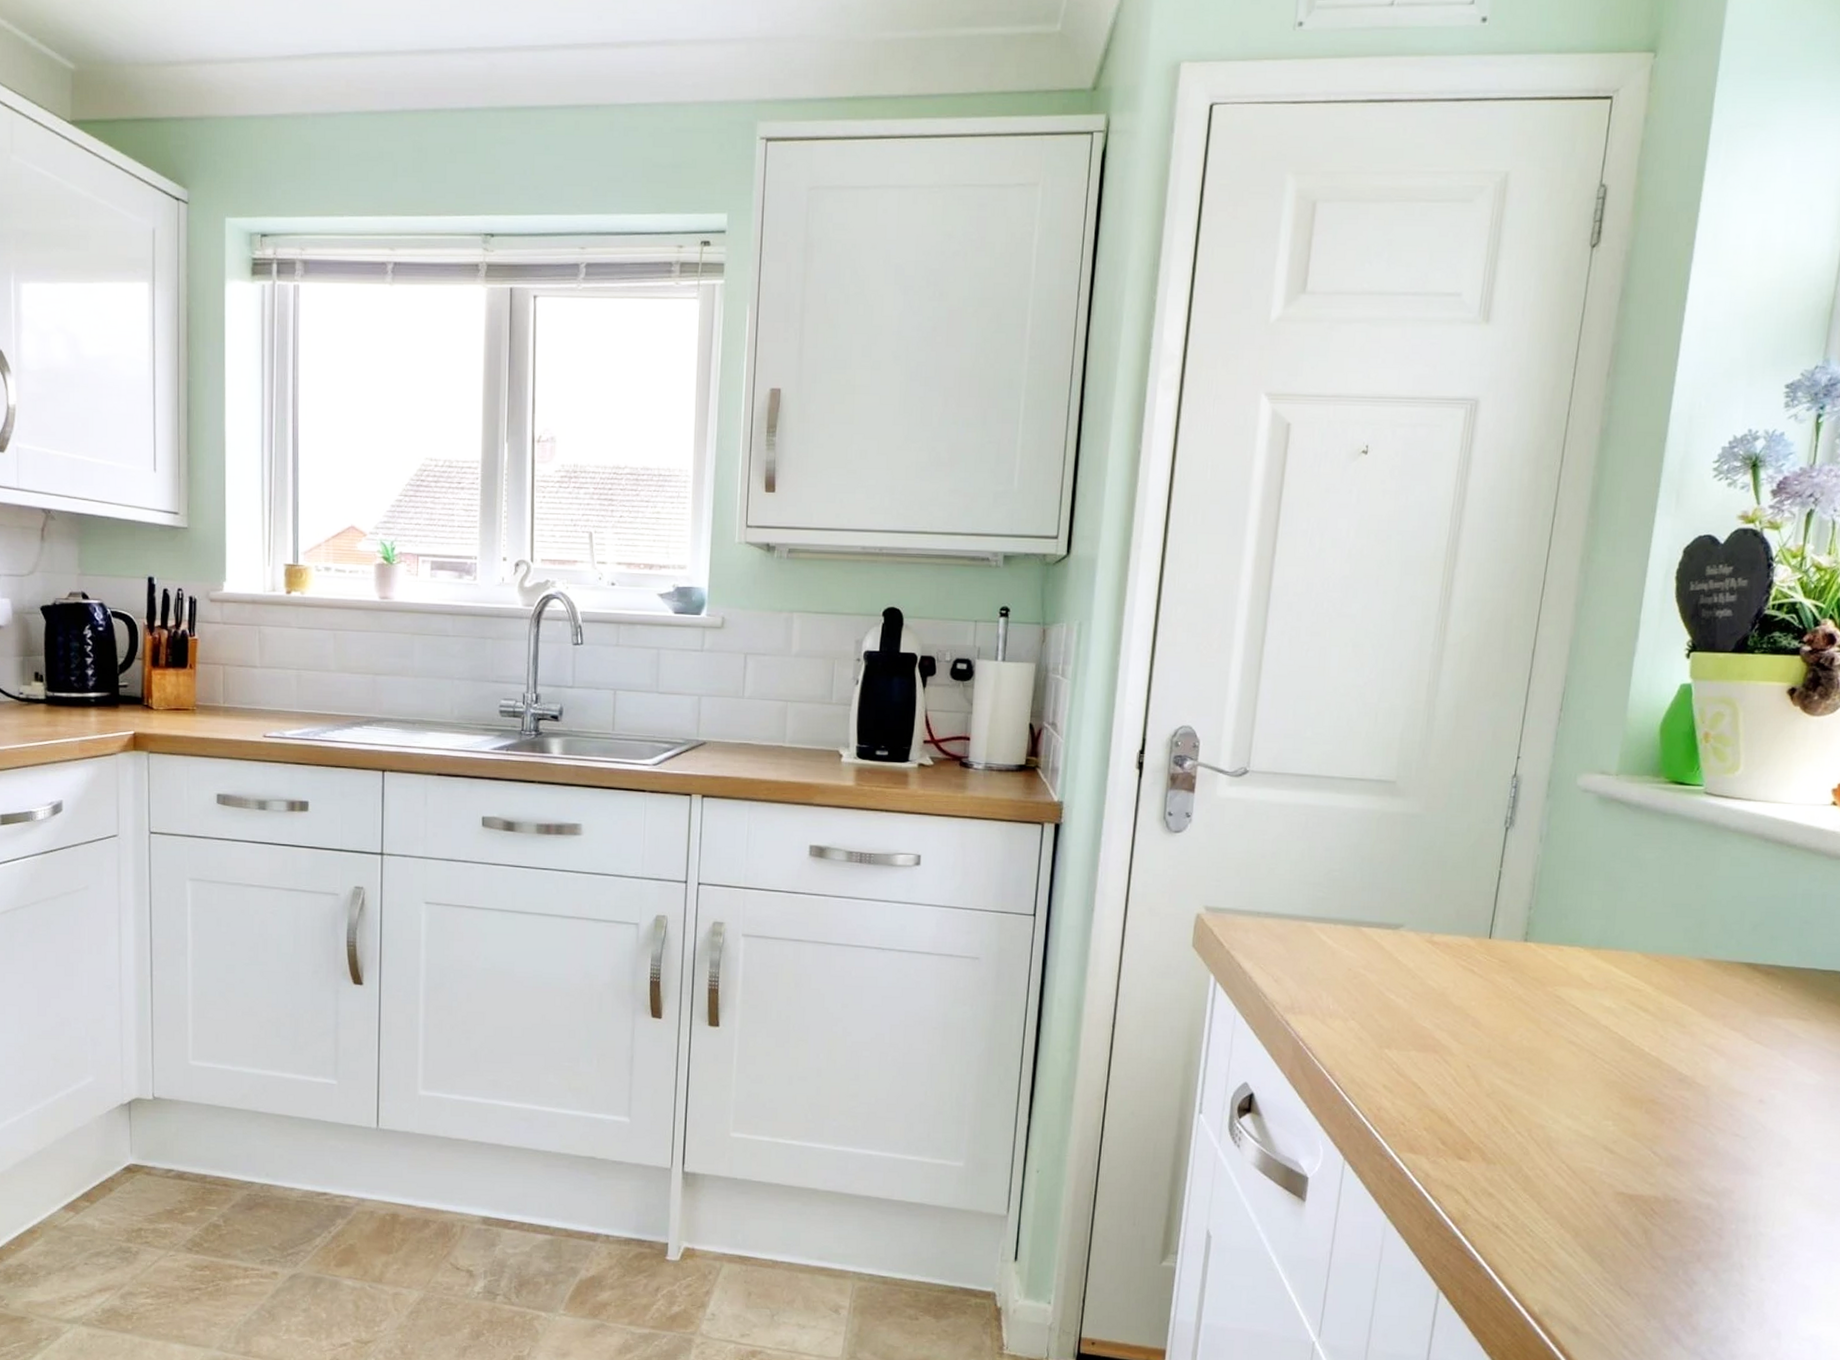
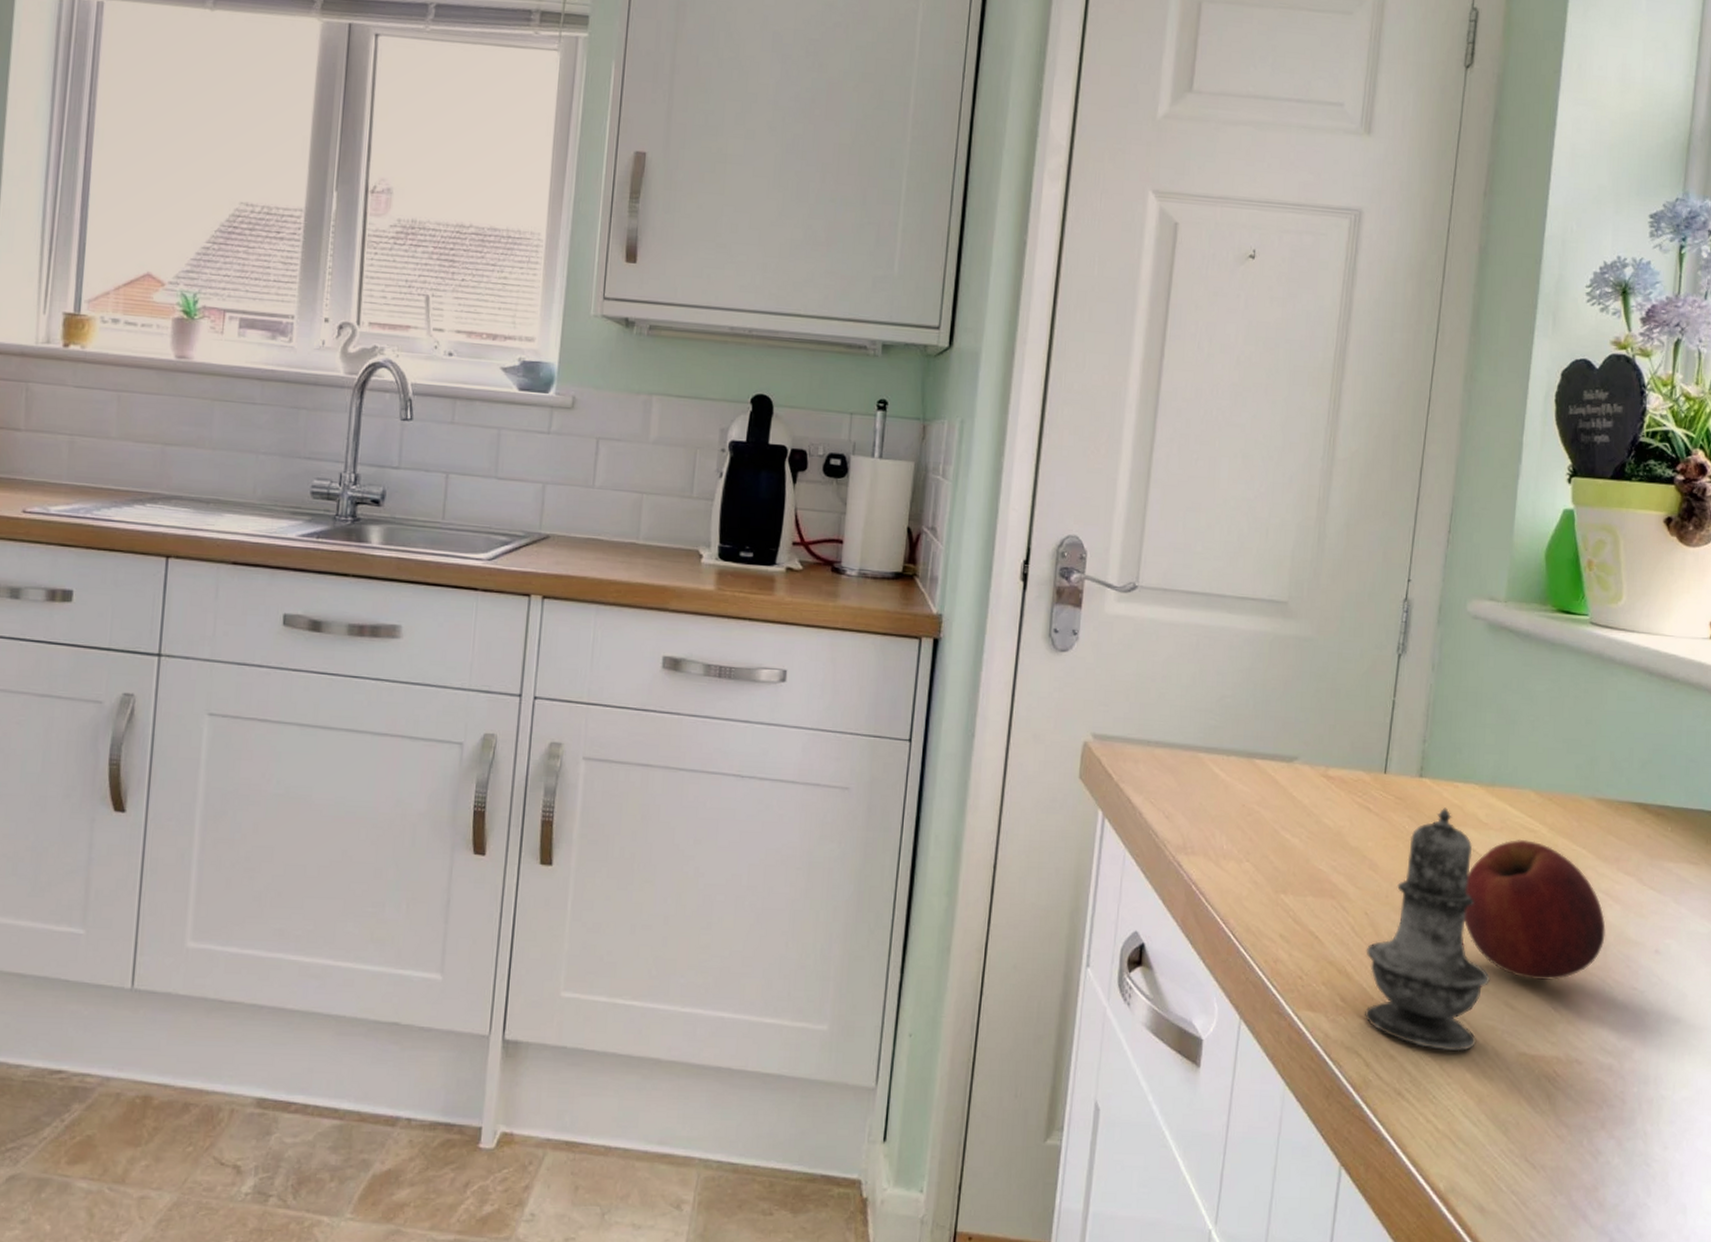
salt shaker: none [1465,969,1590,1191] -> present [1365,807,1490,1052]
apple: none [1565,997,1709,1127] -> present [1464,839,1606,980]

